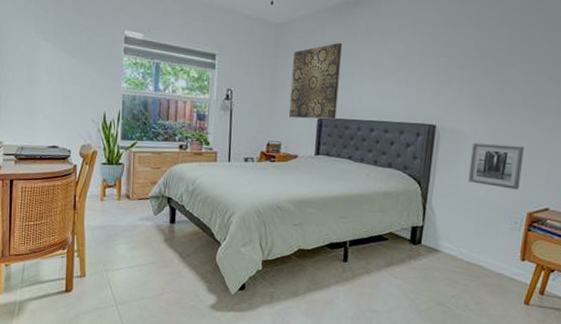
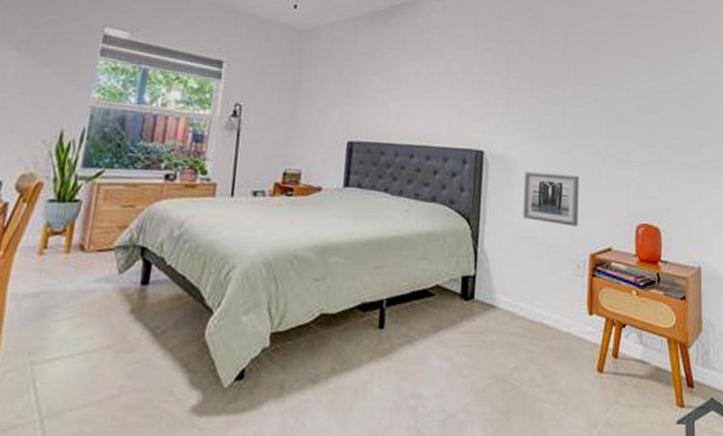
wall art: present [288,42,342,119] -> none [311,54,376,143]

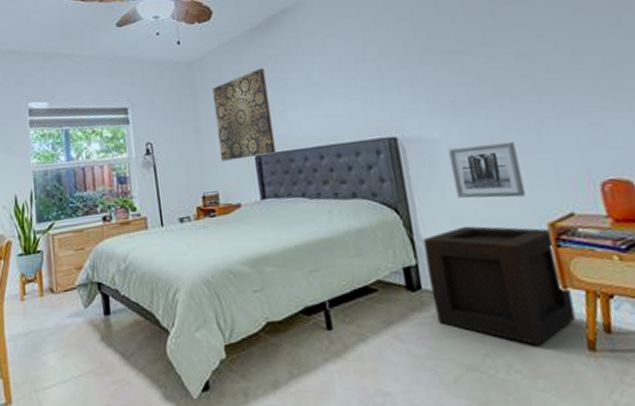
wall art: none [311,54,376,143] -> present [213,67,276,161]
wooden crate: none [481,245,594,363] -> present [423,226,576,345]

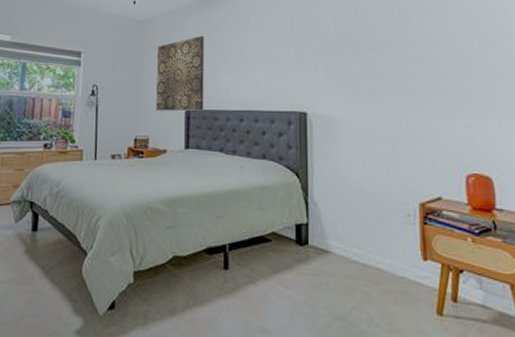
wooden crate: present [423,226,576,345] -> none [315,196,431,305]
wall art: present [447,141,526,199] -> none [347,128,405,178]

